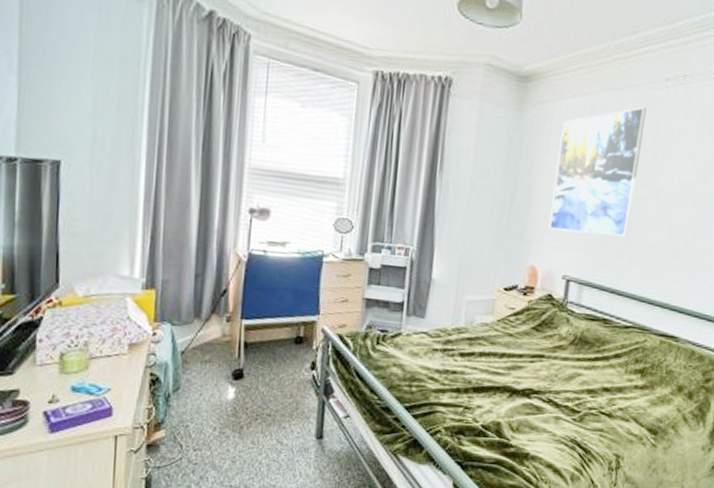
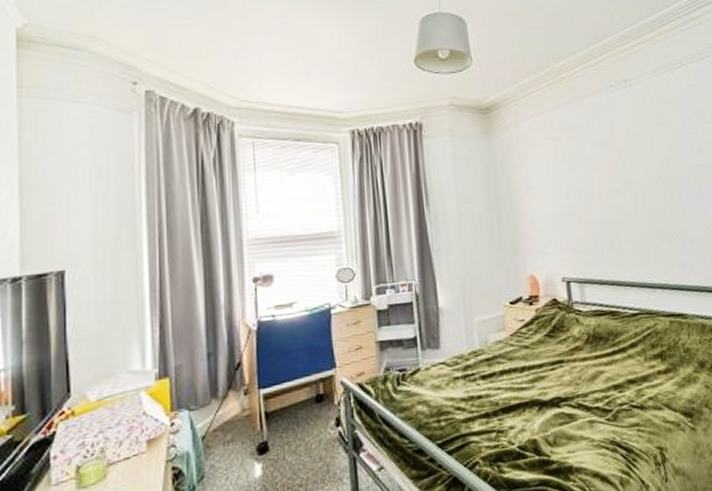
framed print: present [549,107,647,237] -> none [529,113,613,237]

